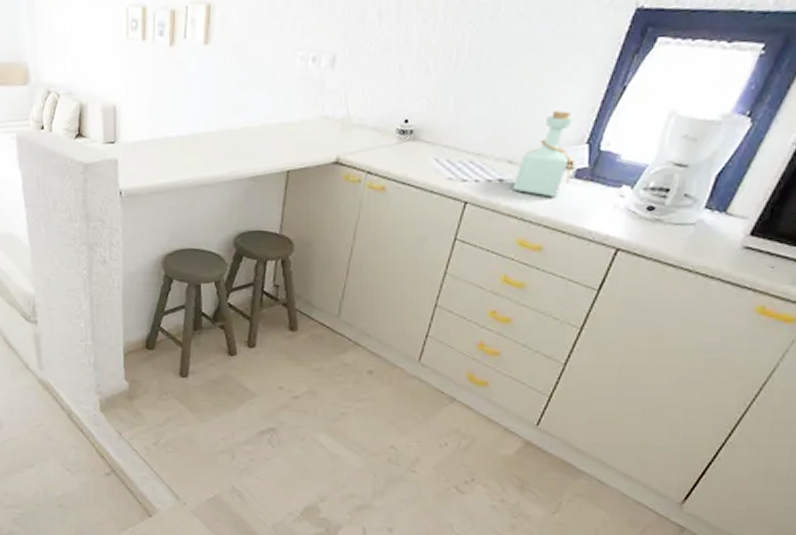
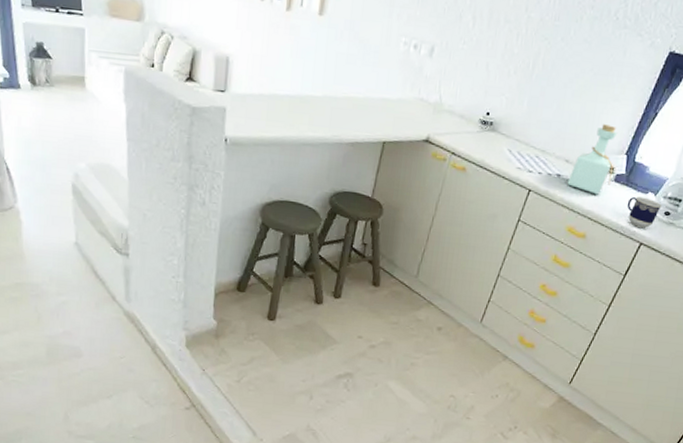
cup: none [594,192,642,231] -> present [627,196,662,229]

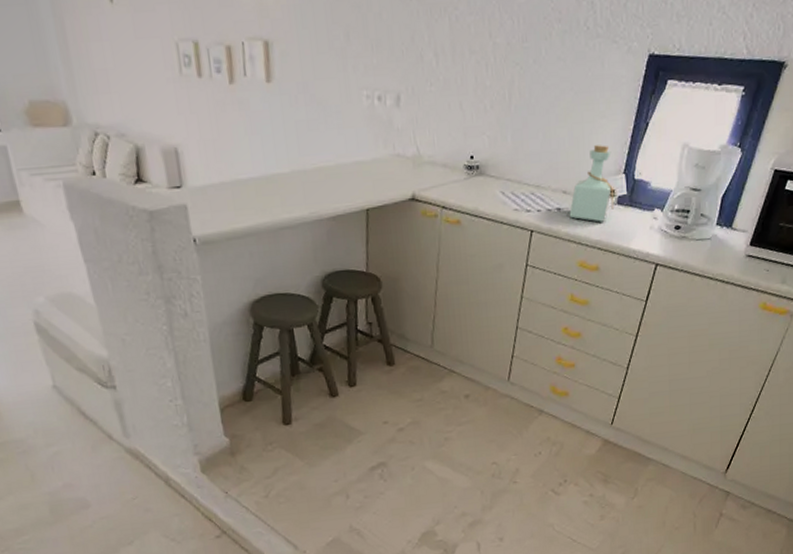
cup: present [627,196,662,229] -> none [635,215,671,249]

